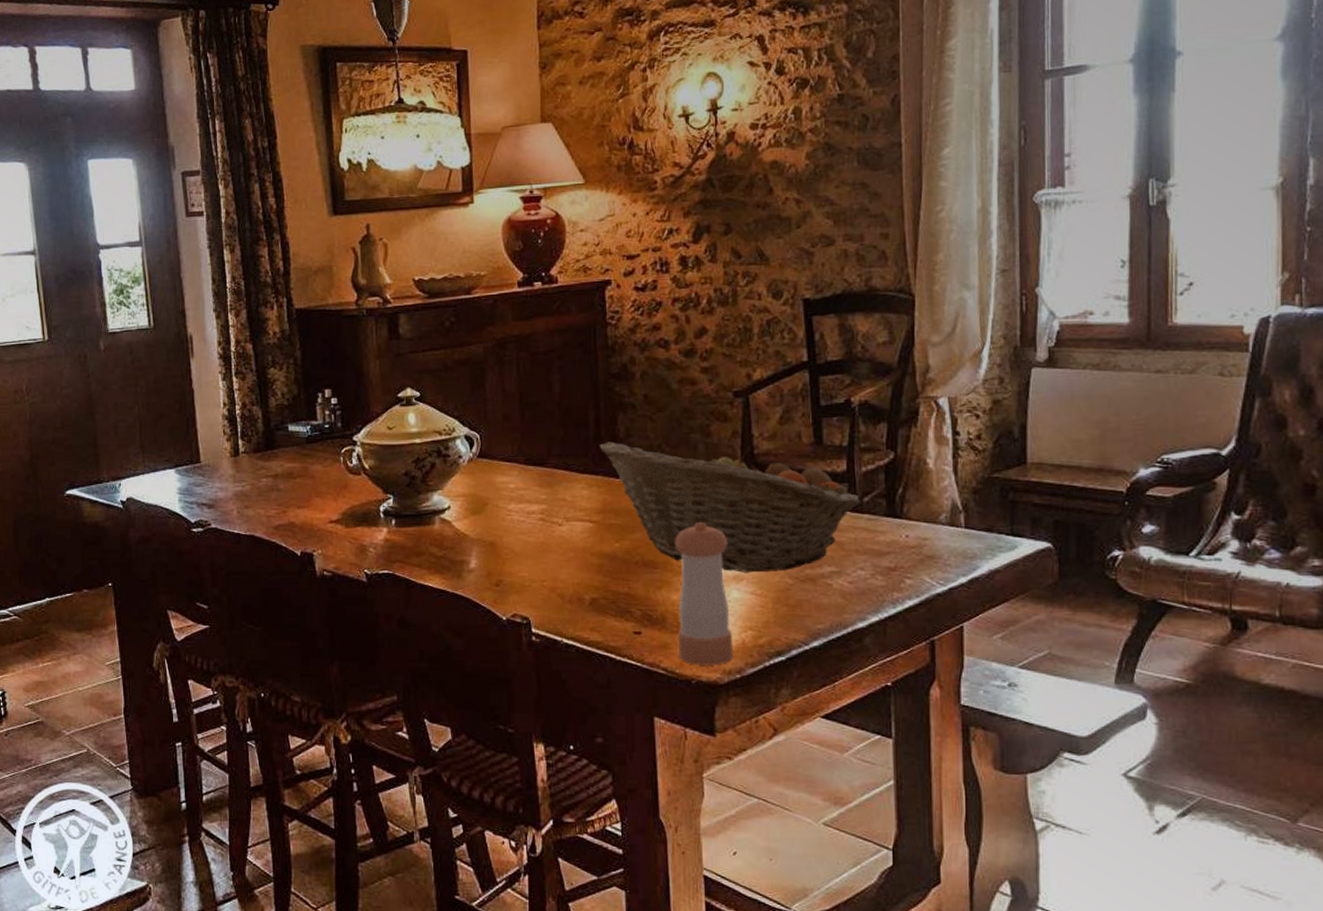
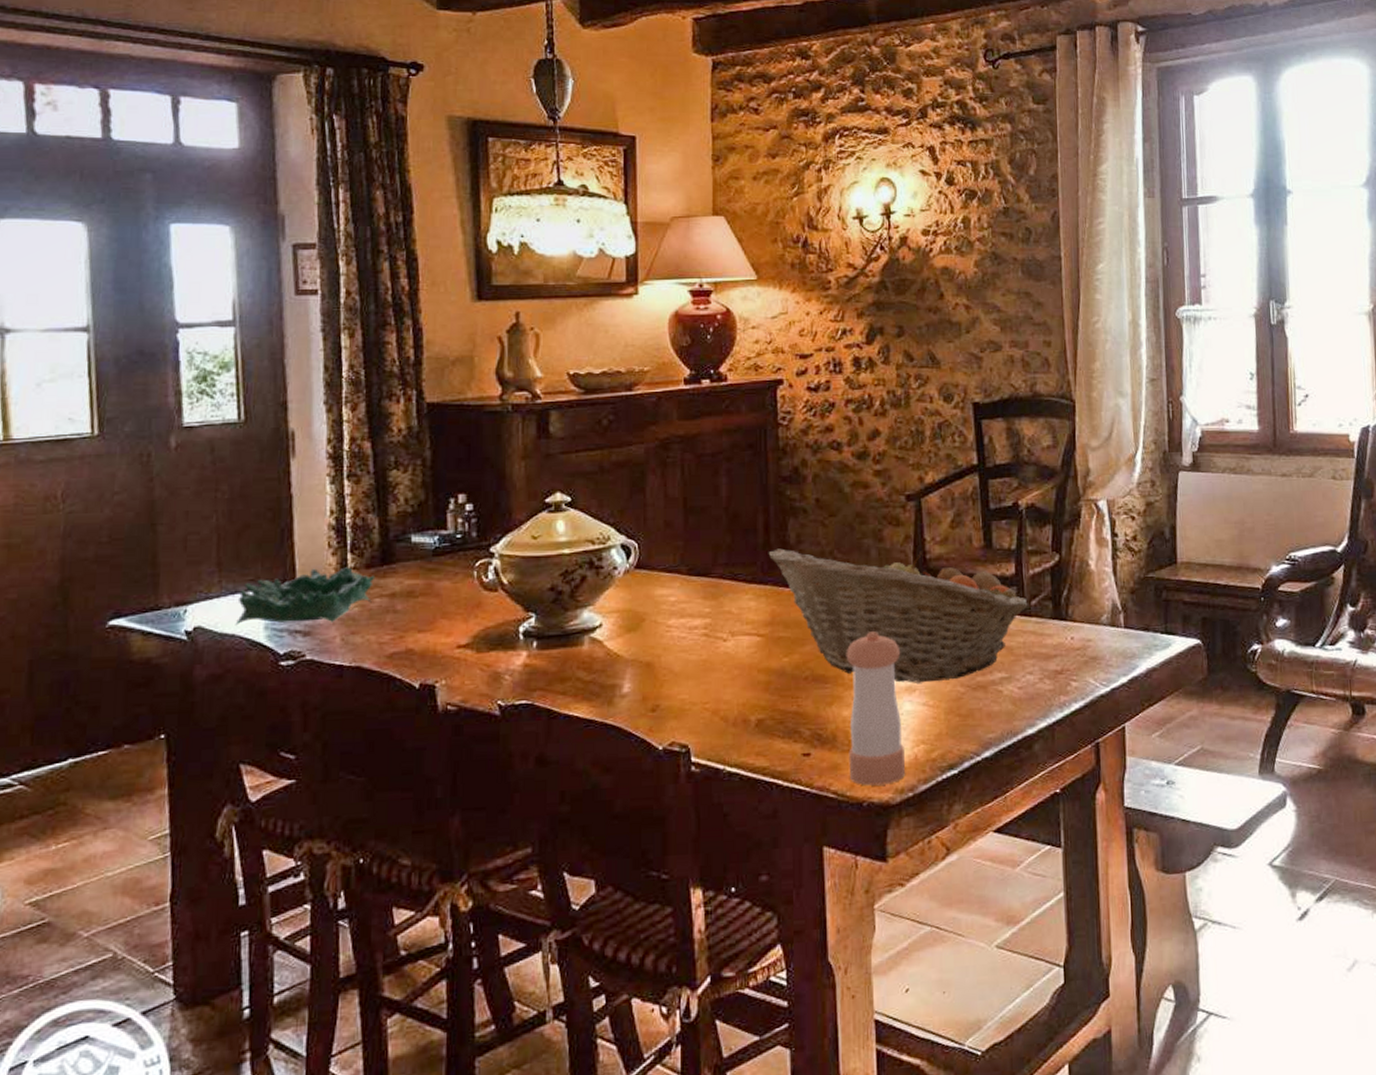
decorative bowl: none [157,451,262,498] -> present [235,567,376,626]

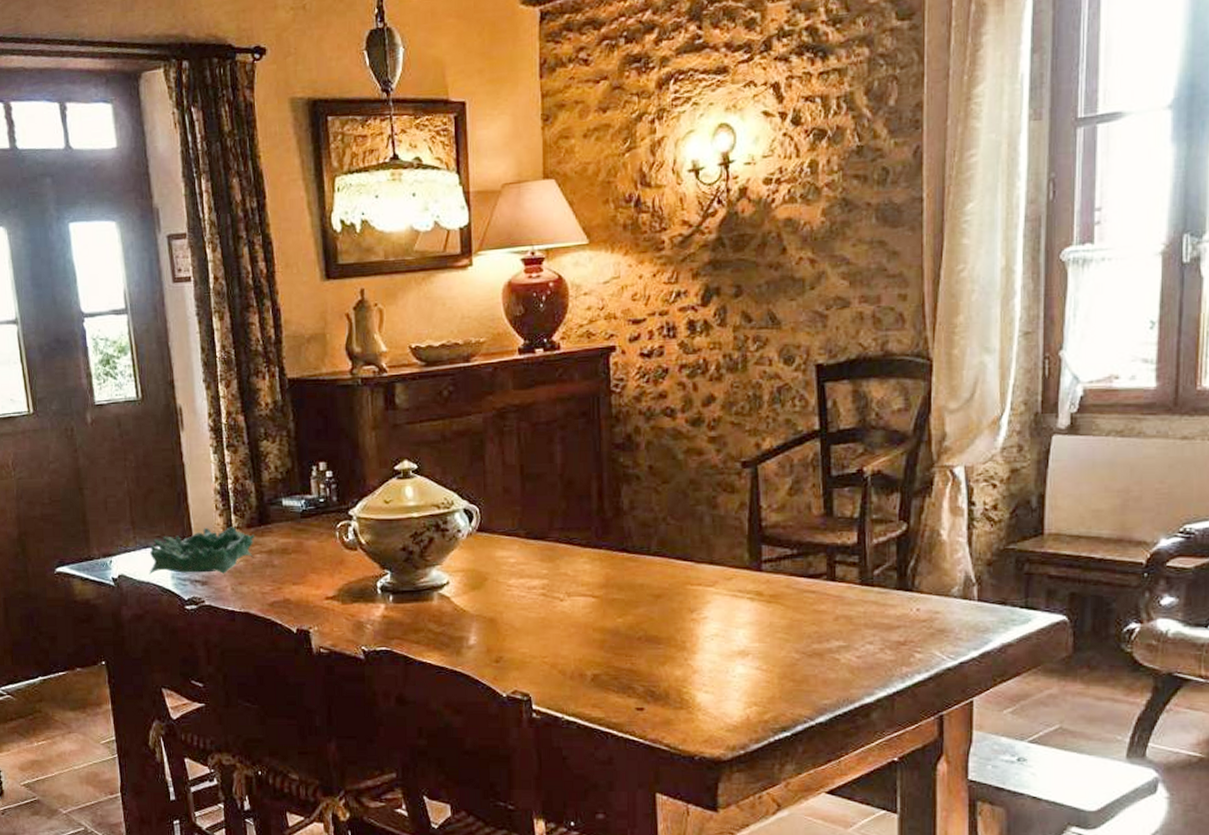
fruit basket: present [768,548,1028,683] -> none [602,514,870,648]
pepper shaker: present [846,631,905,786] -> none [678,596,736,742]

